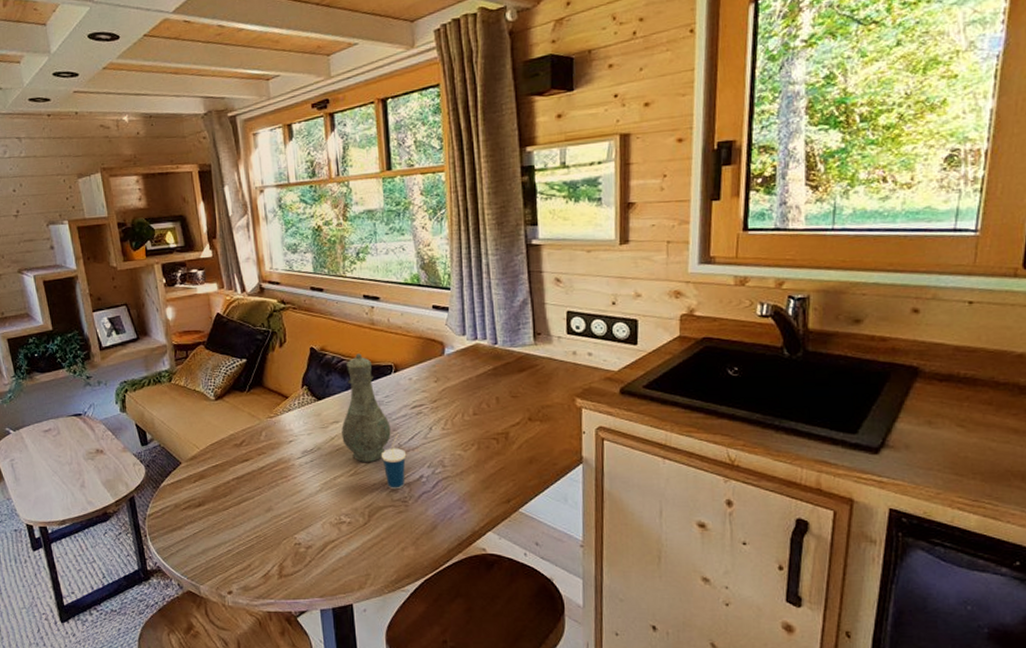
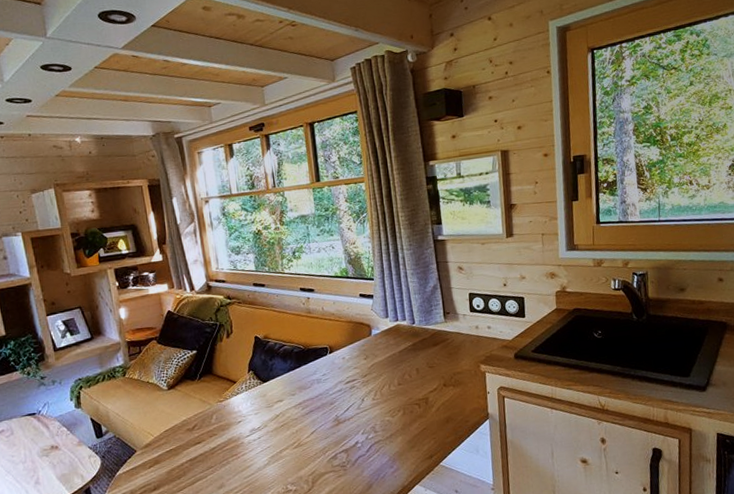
vase: present [341,353,391,462] -> none [285,339,329,435]
cup: present [381,434,407,490] -> none [321,407,343,457]

